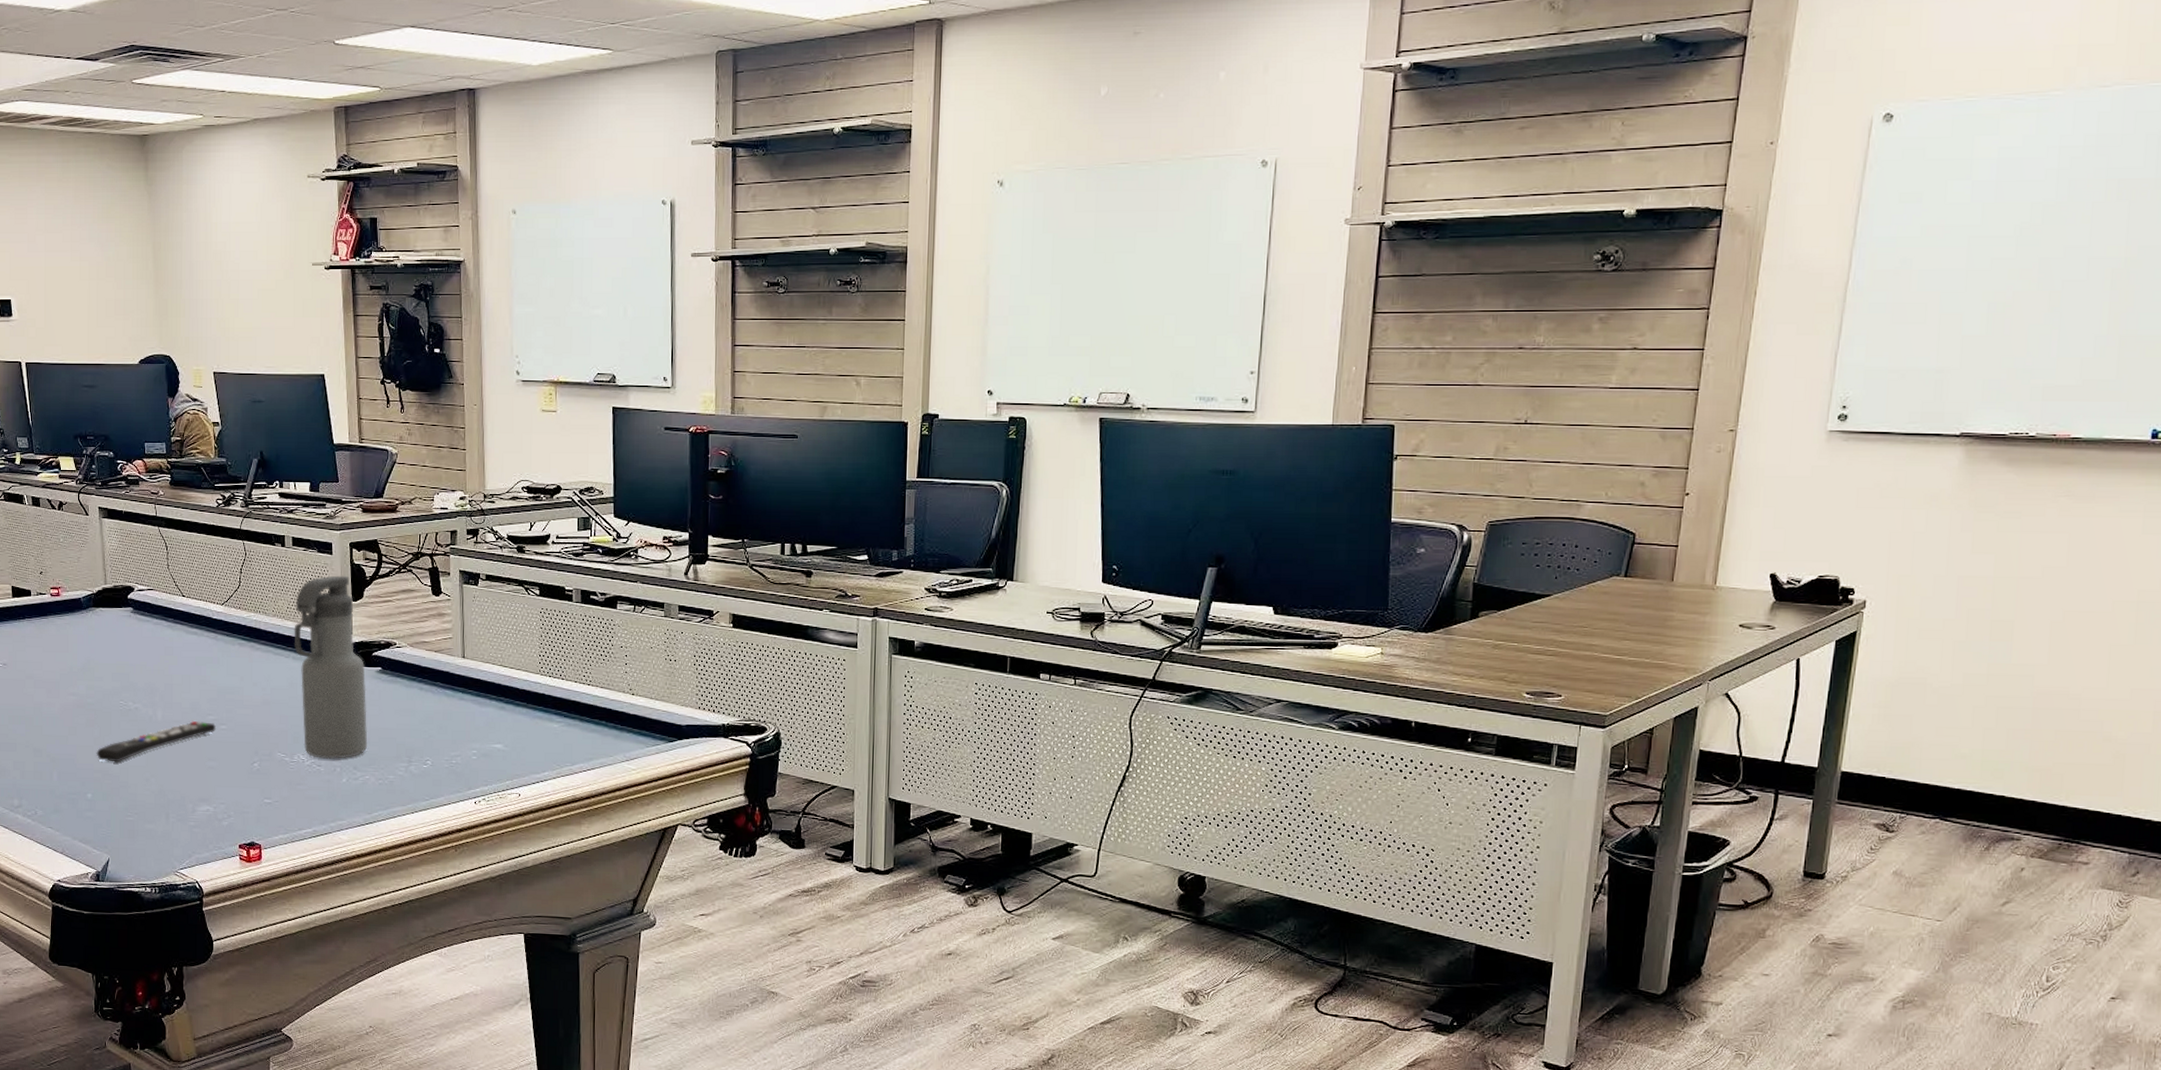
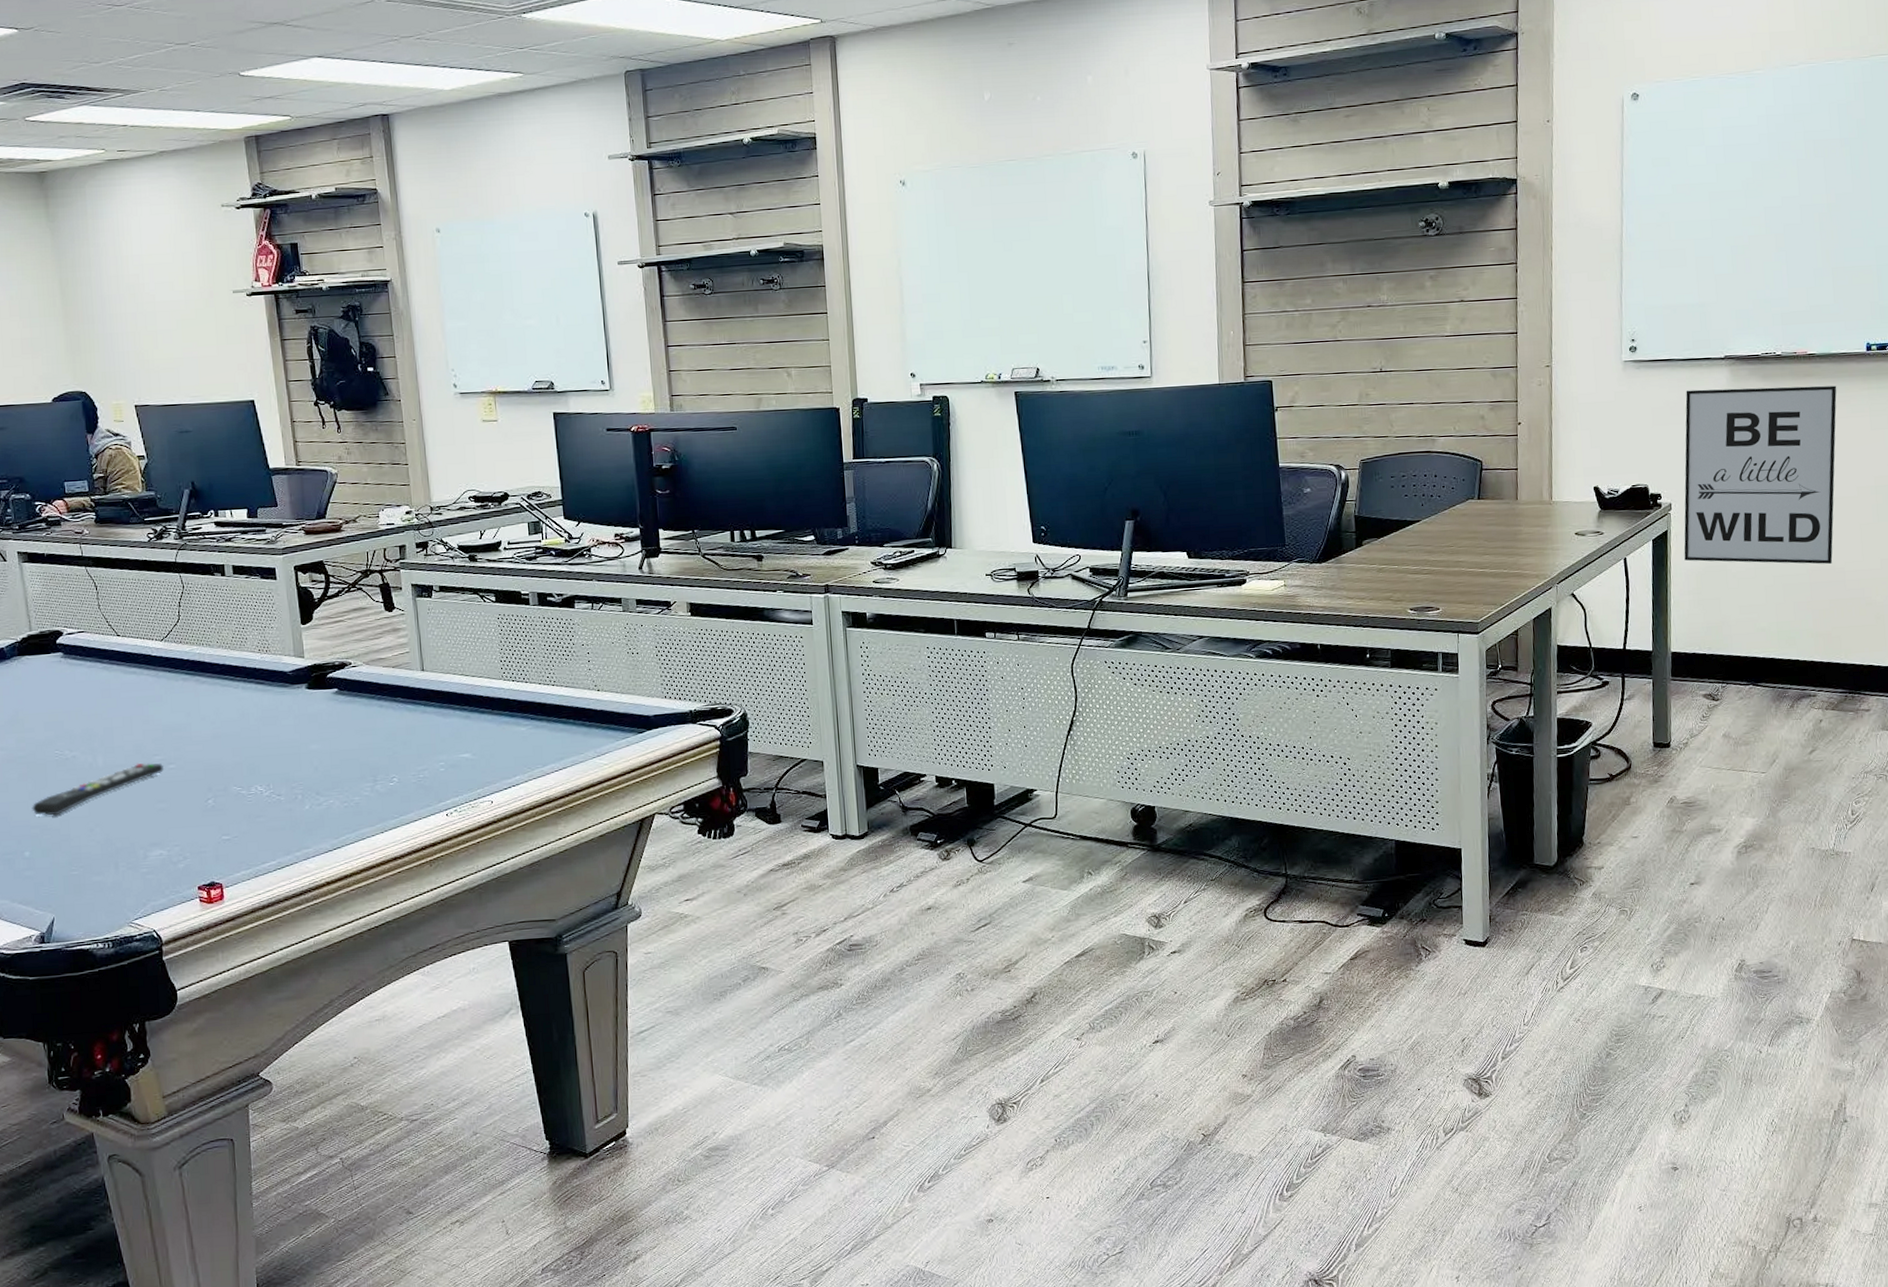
water bottle: present [294,575,368,759] -> none [241,599,330,788]
wall art: none [1873,470,2104,689] -> present [1684,385,1837,565]

